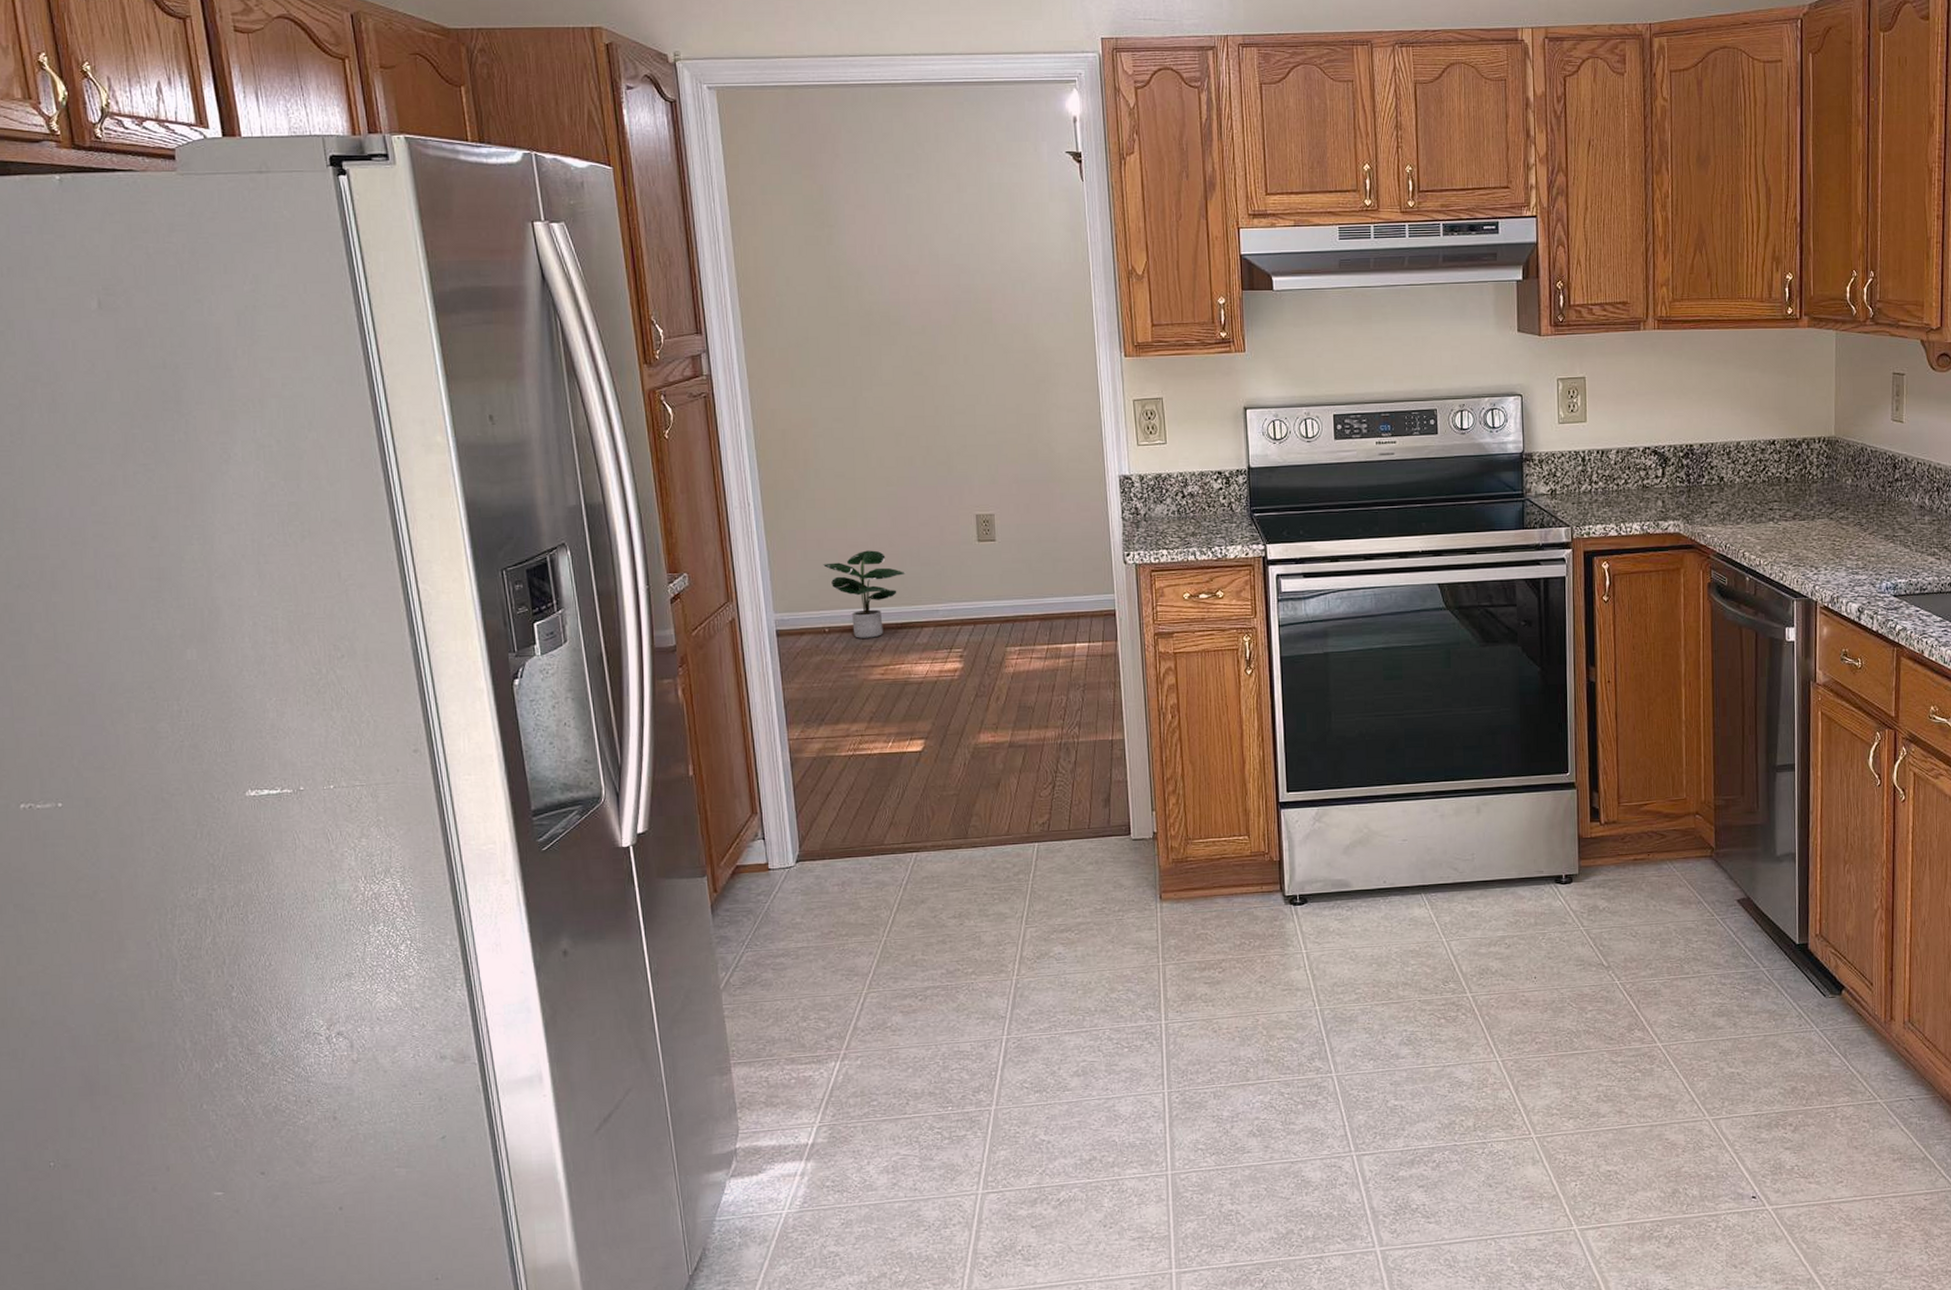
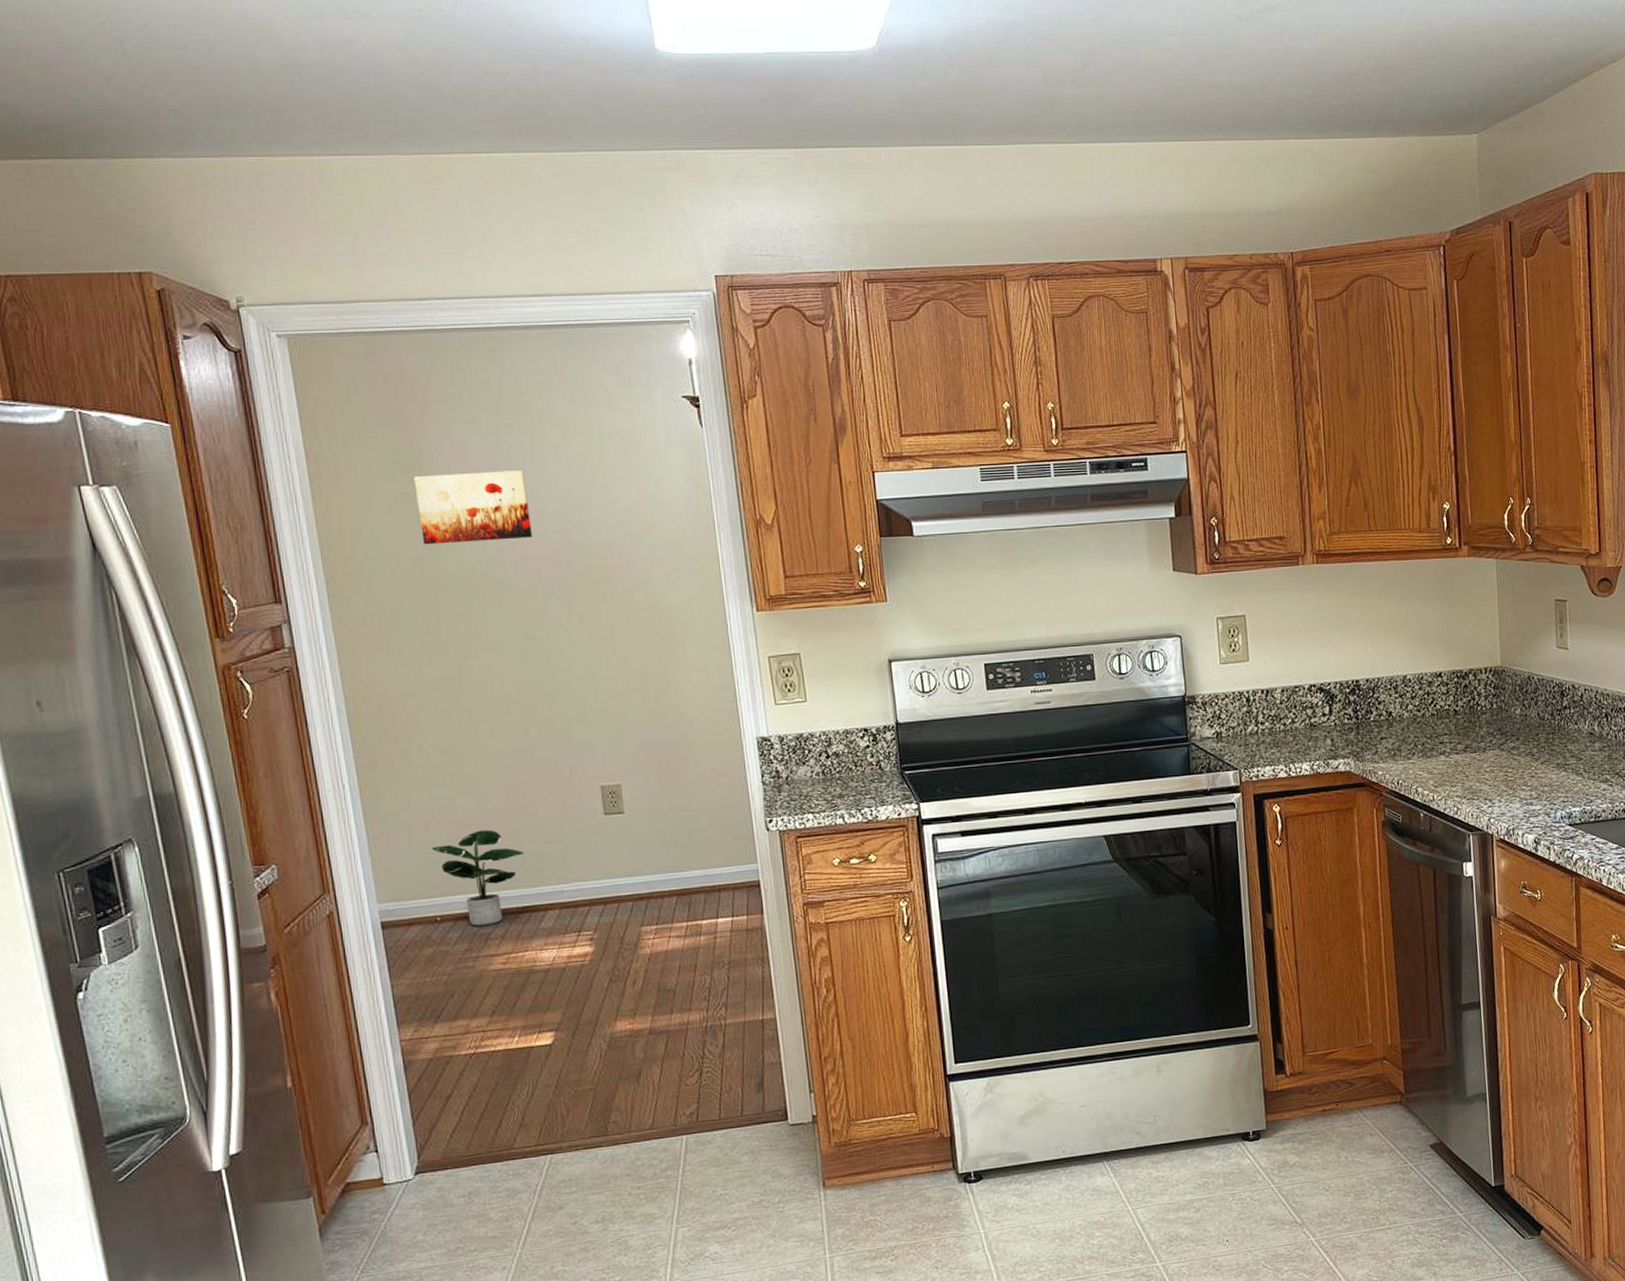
wall art: none [822,218,926,285] -> present [414,470,533,545]

